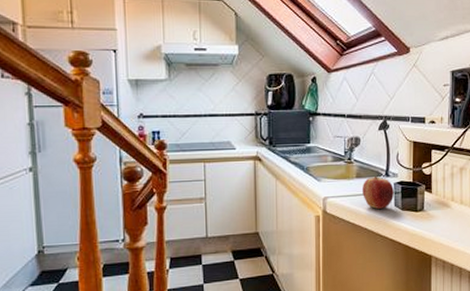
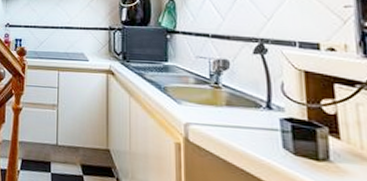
apple: present [361,175,394,209] -> none [234,106,281,149]

